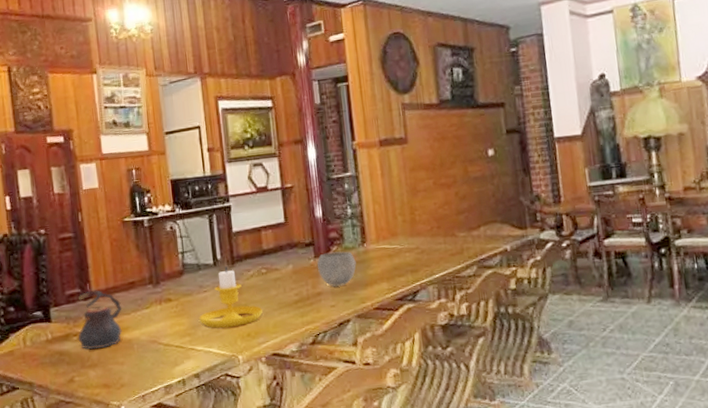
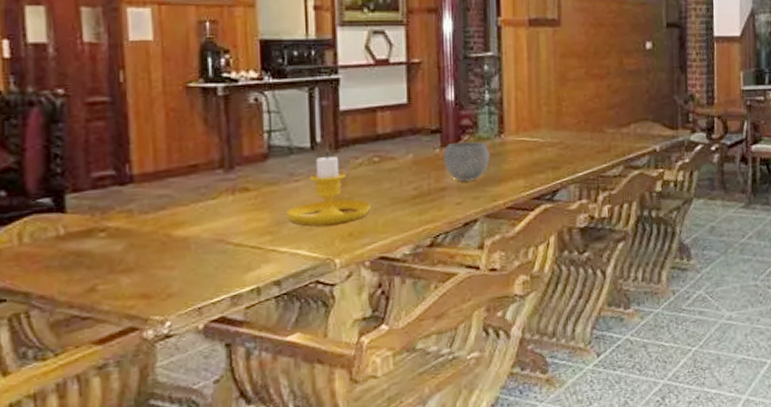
teapot: present [78,290,122,350] -> none [106,172,177,250]

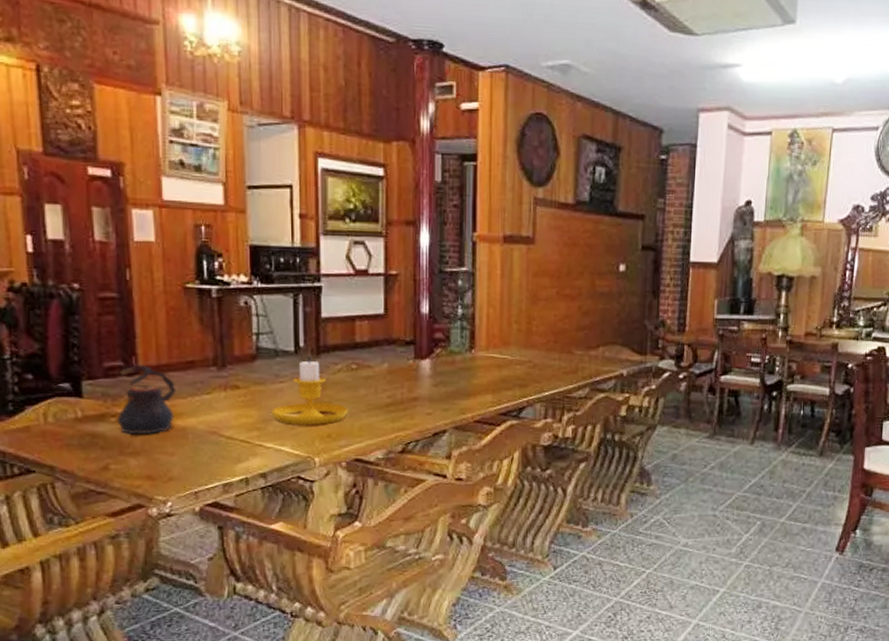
teapot: none [106,172,177,250] -> present [117,365,177,435]
bowl: present [444,141,490,182] -> none [417,354,461,394]

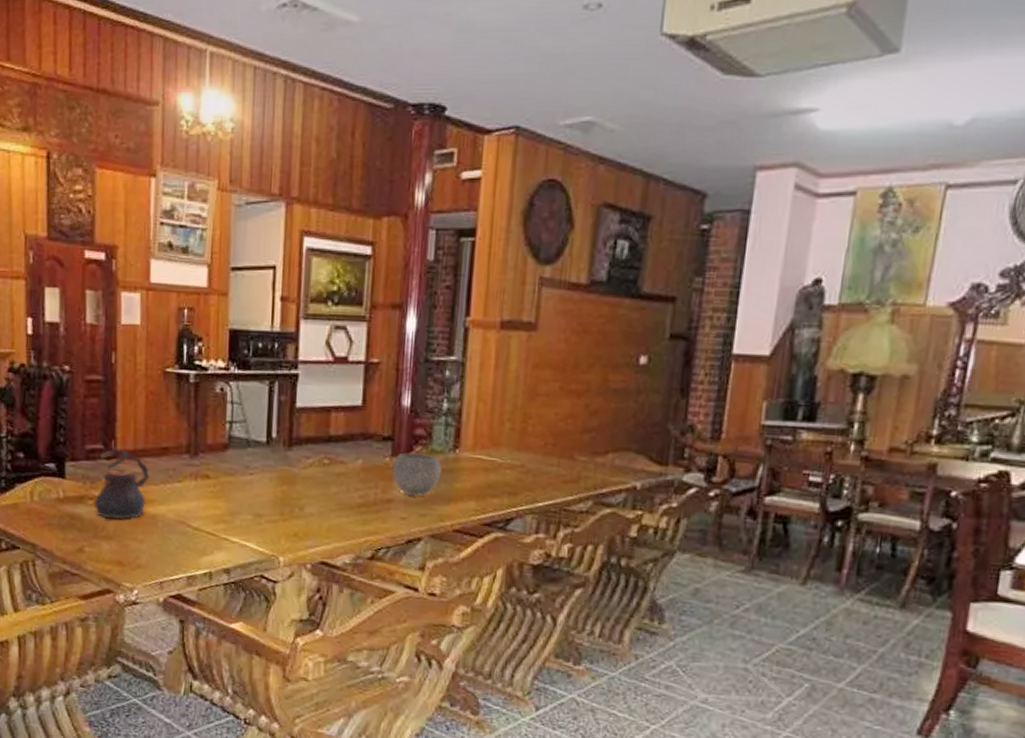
candlestick: present [272,356,348,426] -> none [239,448,317,522]
bowl: none [417,354,461,394] -> present [393,452,442,496]

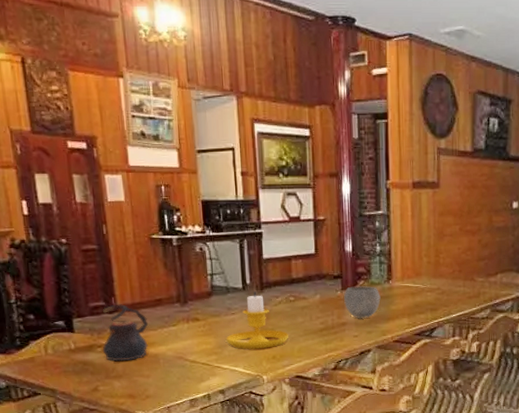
candlestick: none [239,448,317,522] -> present [226,291,288,350]

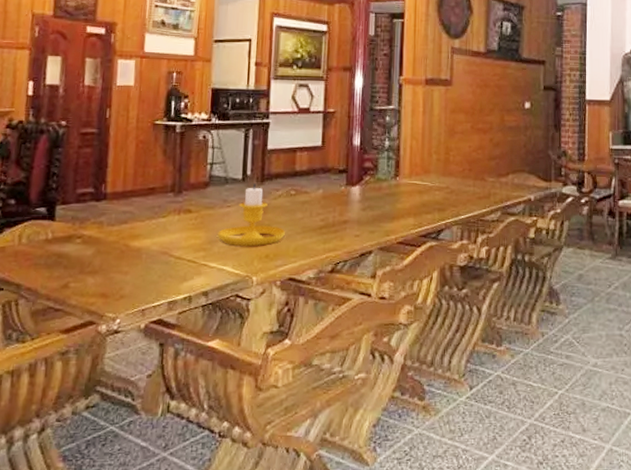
teapot: present [102,304,149,362] -> none [81,191,137,255]
bowl: present [344,286,381,319] -> none [348,182,386,217]

